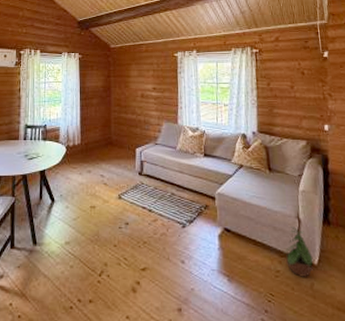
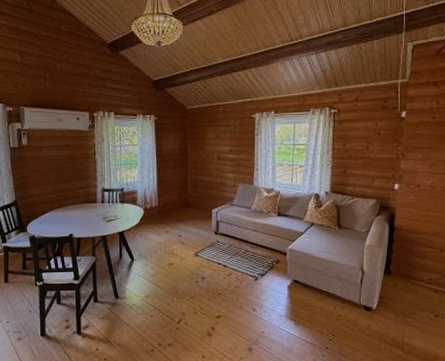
potted plant: present [284,227,314,277] -> none [347,277,372,320]

